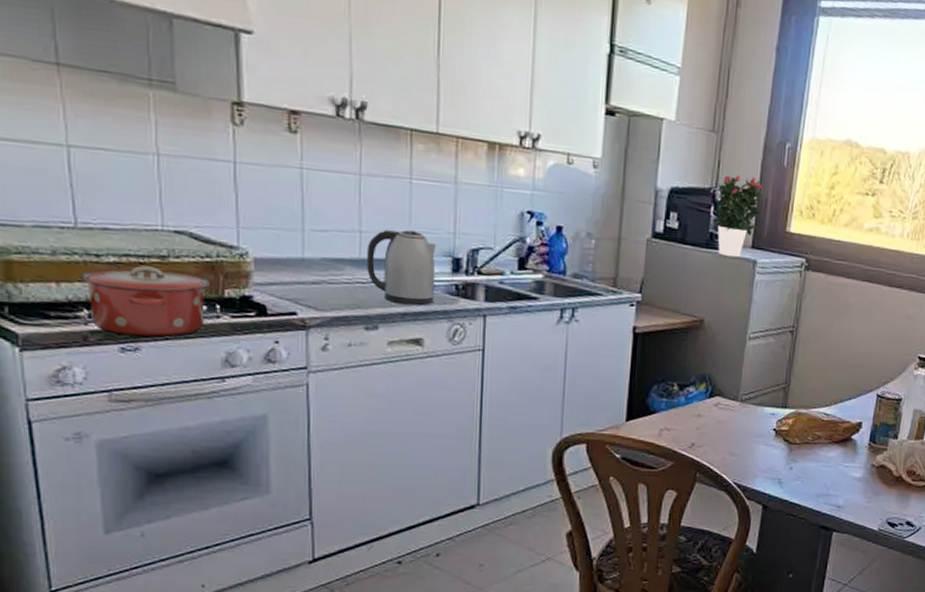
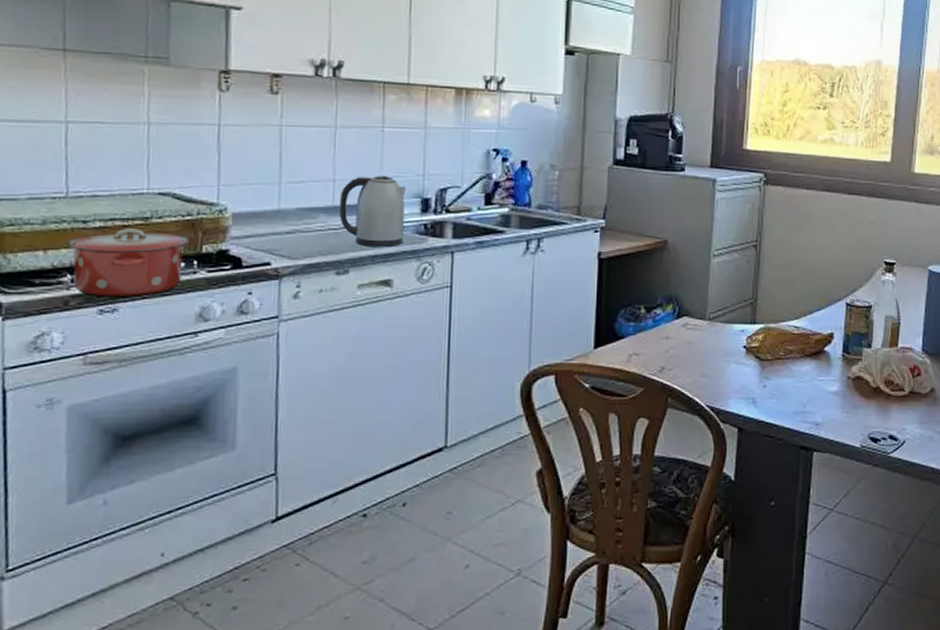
potted flower: present [712,175,765,257] -> none [670,100,720,178]

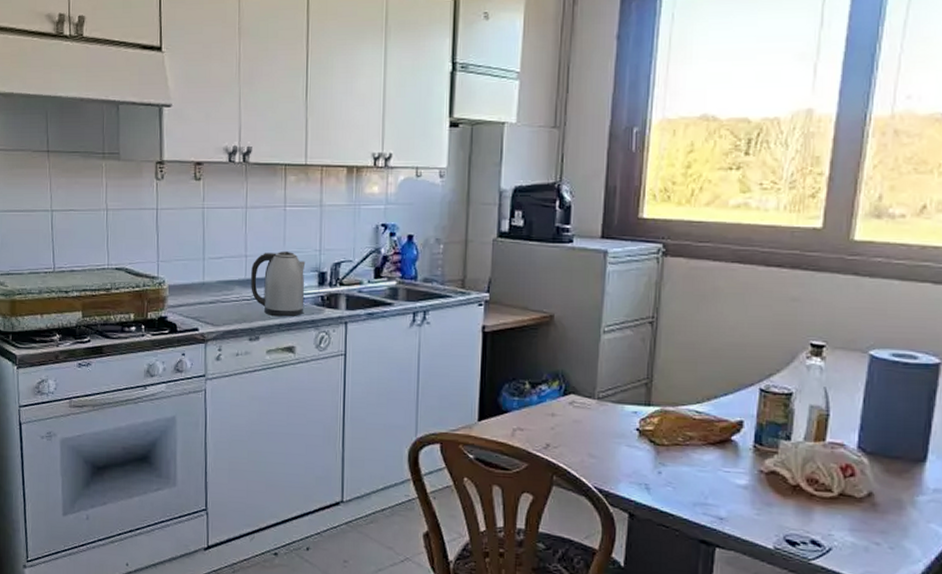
casserole: present [66,228,190,298] -> none [55,298,139,355]

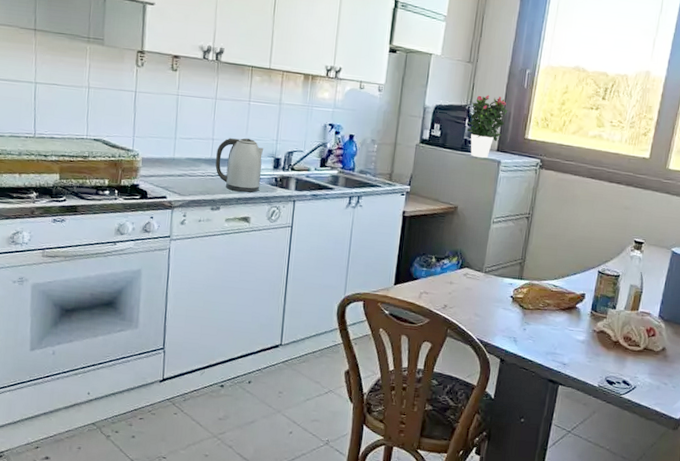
potted flower: none [558,166,612,249] -> present [466,95,508,158]

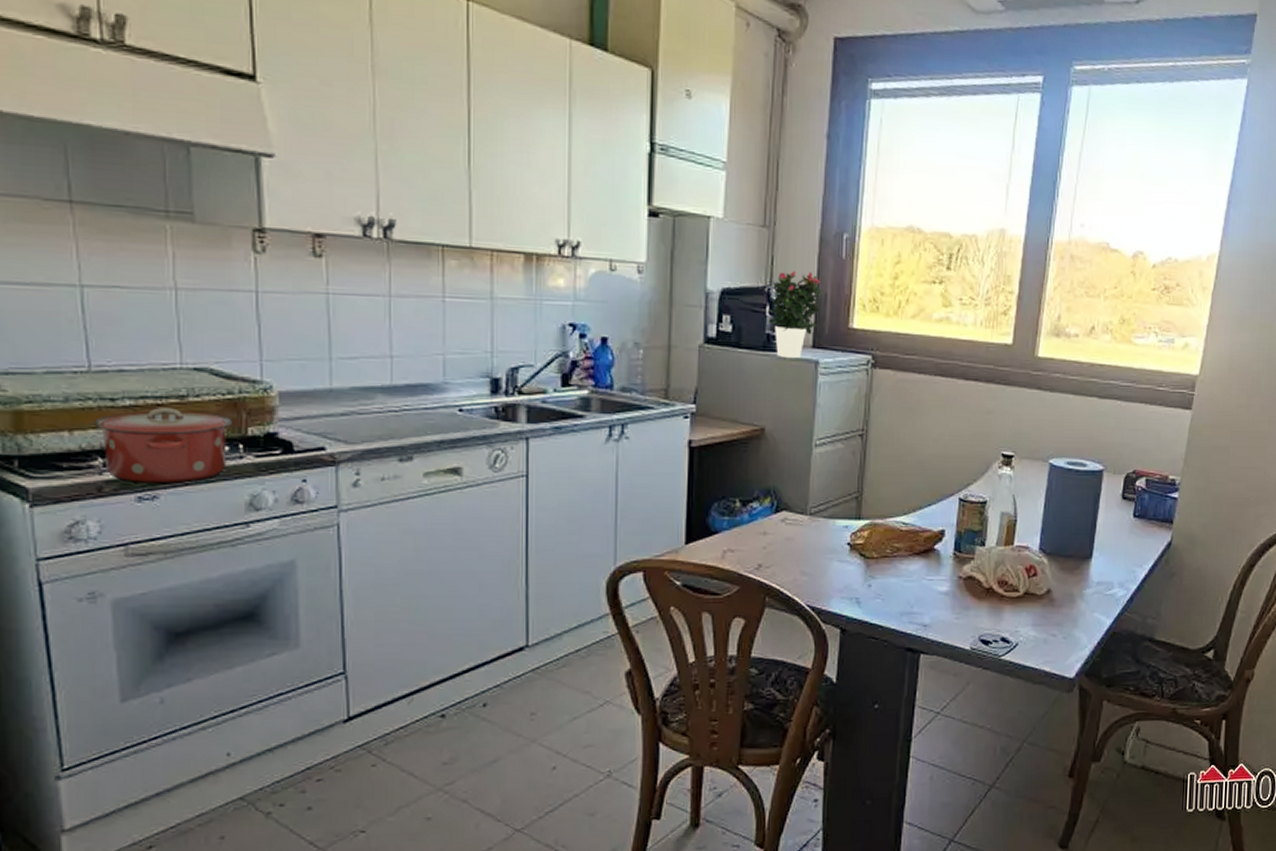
casserole: none [33,163,113,213] -> present [94,408,233,485]
kettle: present [215,137,264,193] -> none [399,351,473,432]

